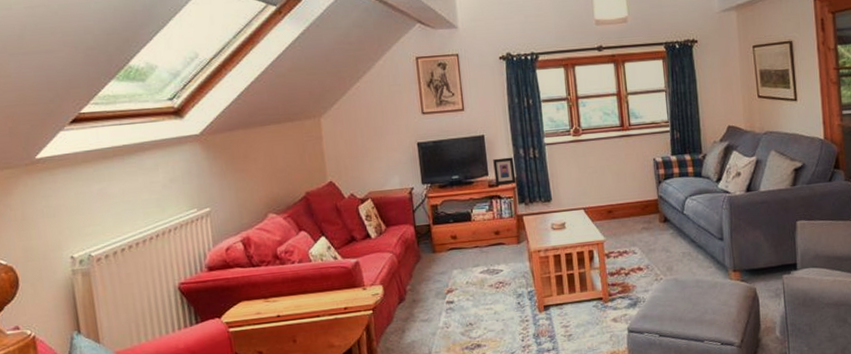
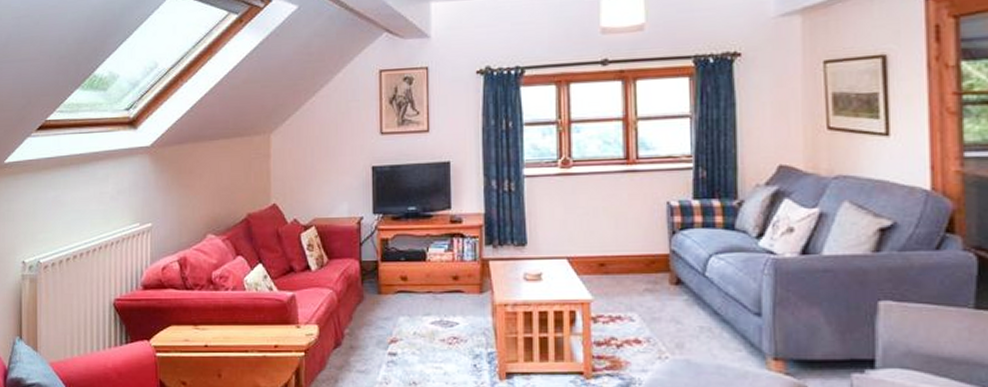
picture frame: present [493,157,516,186] -> none [458,189,484,222]

